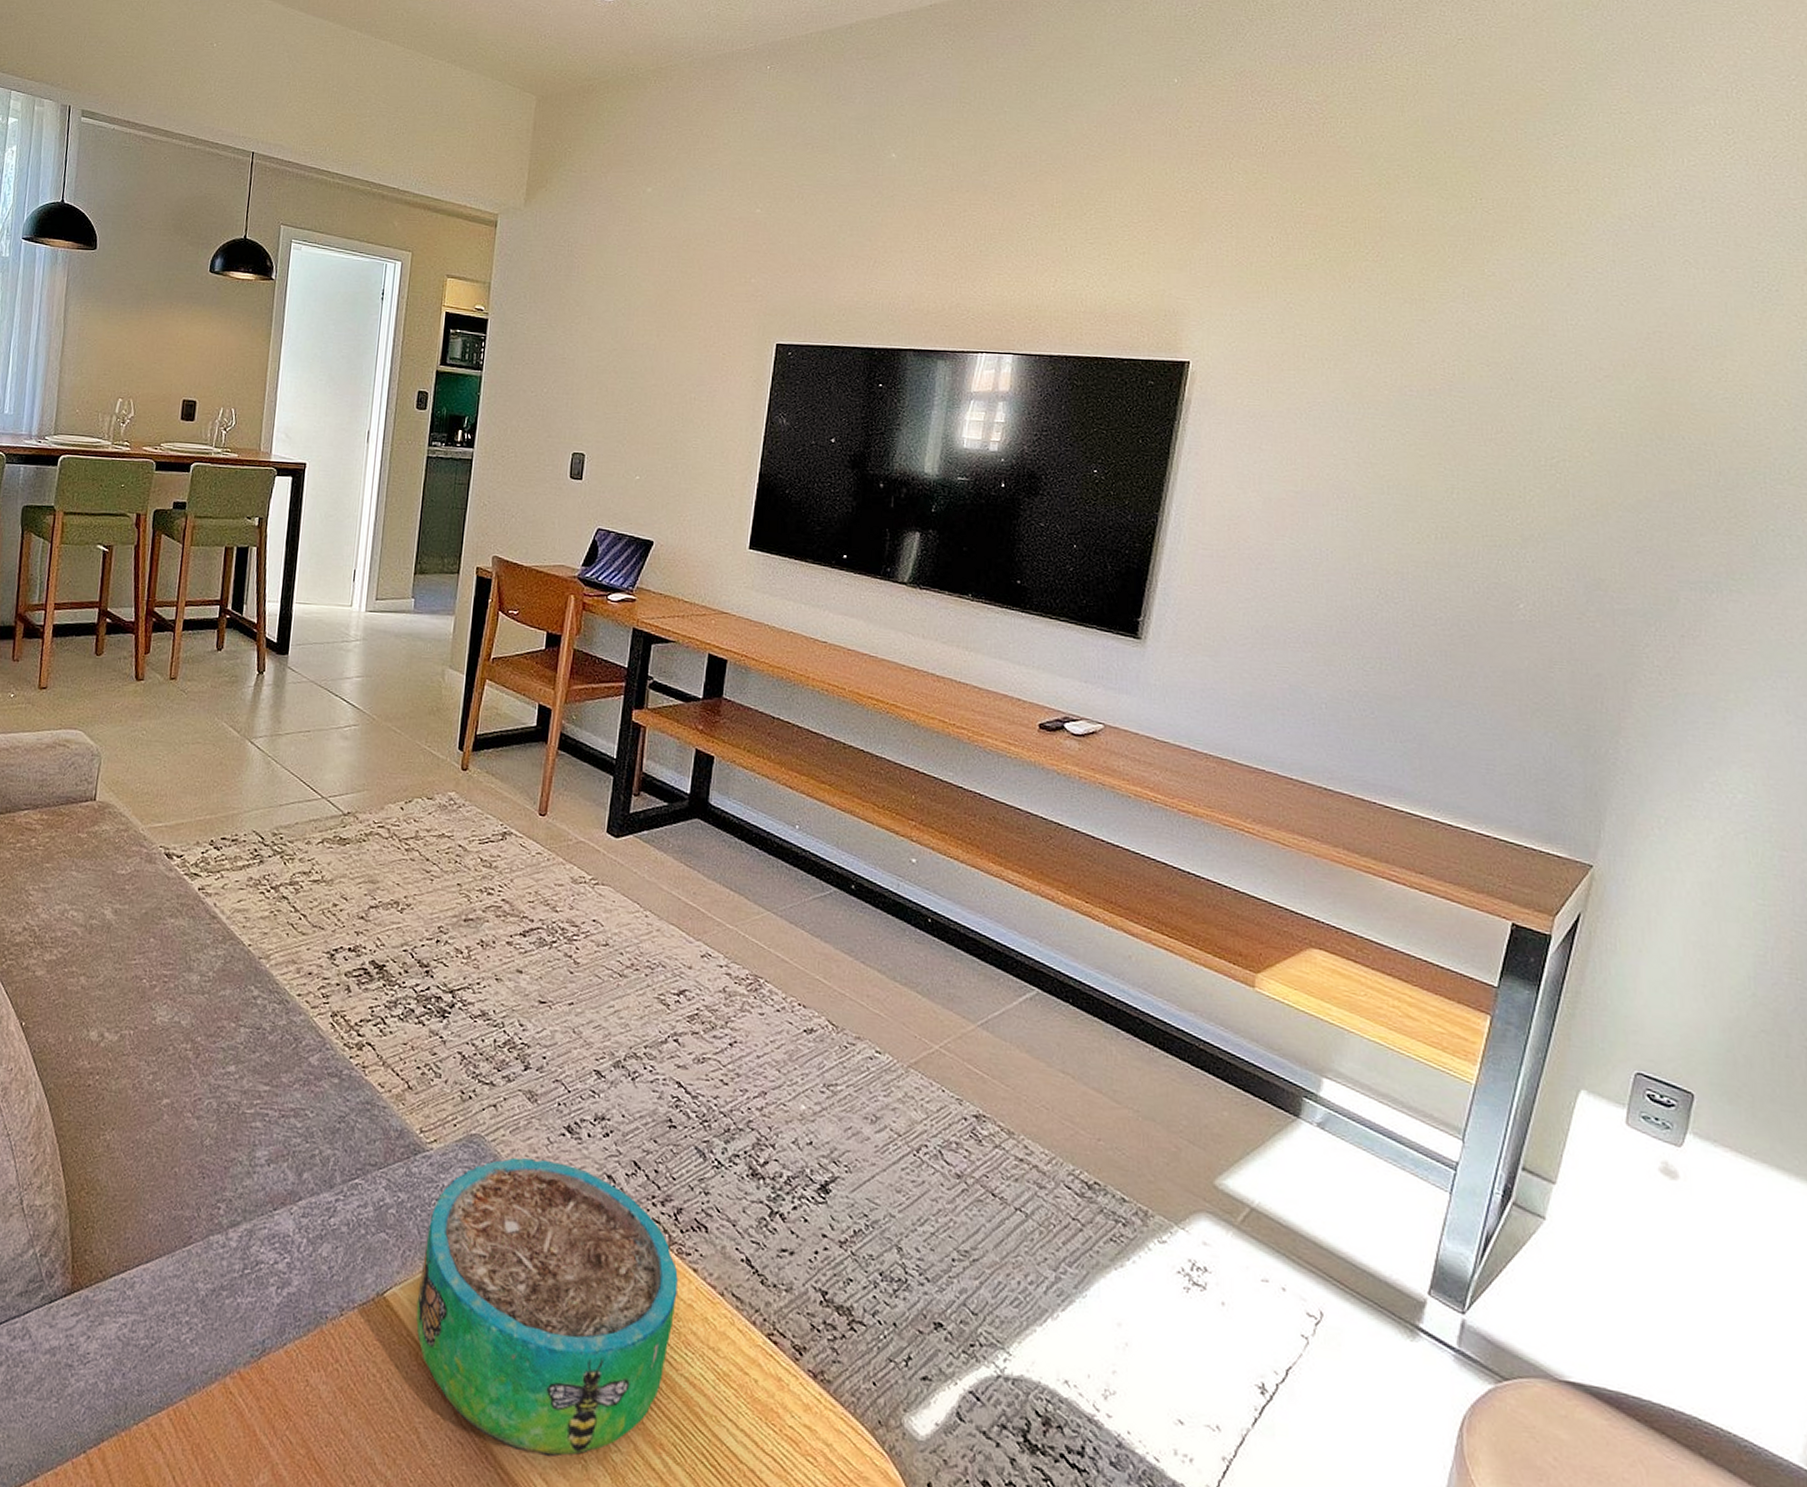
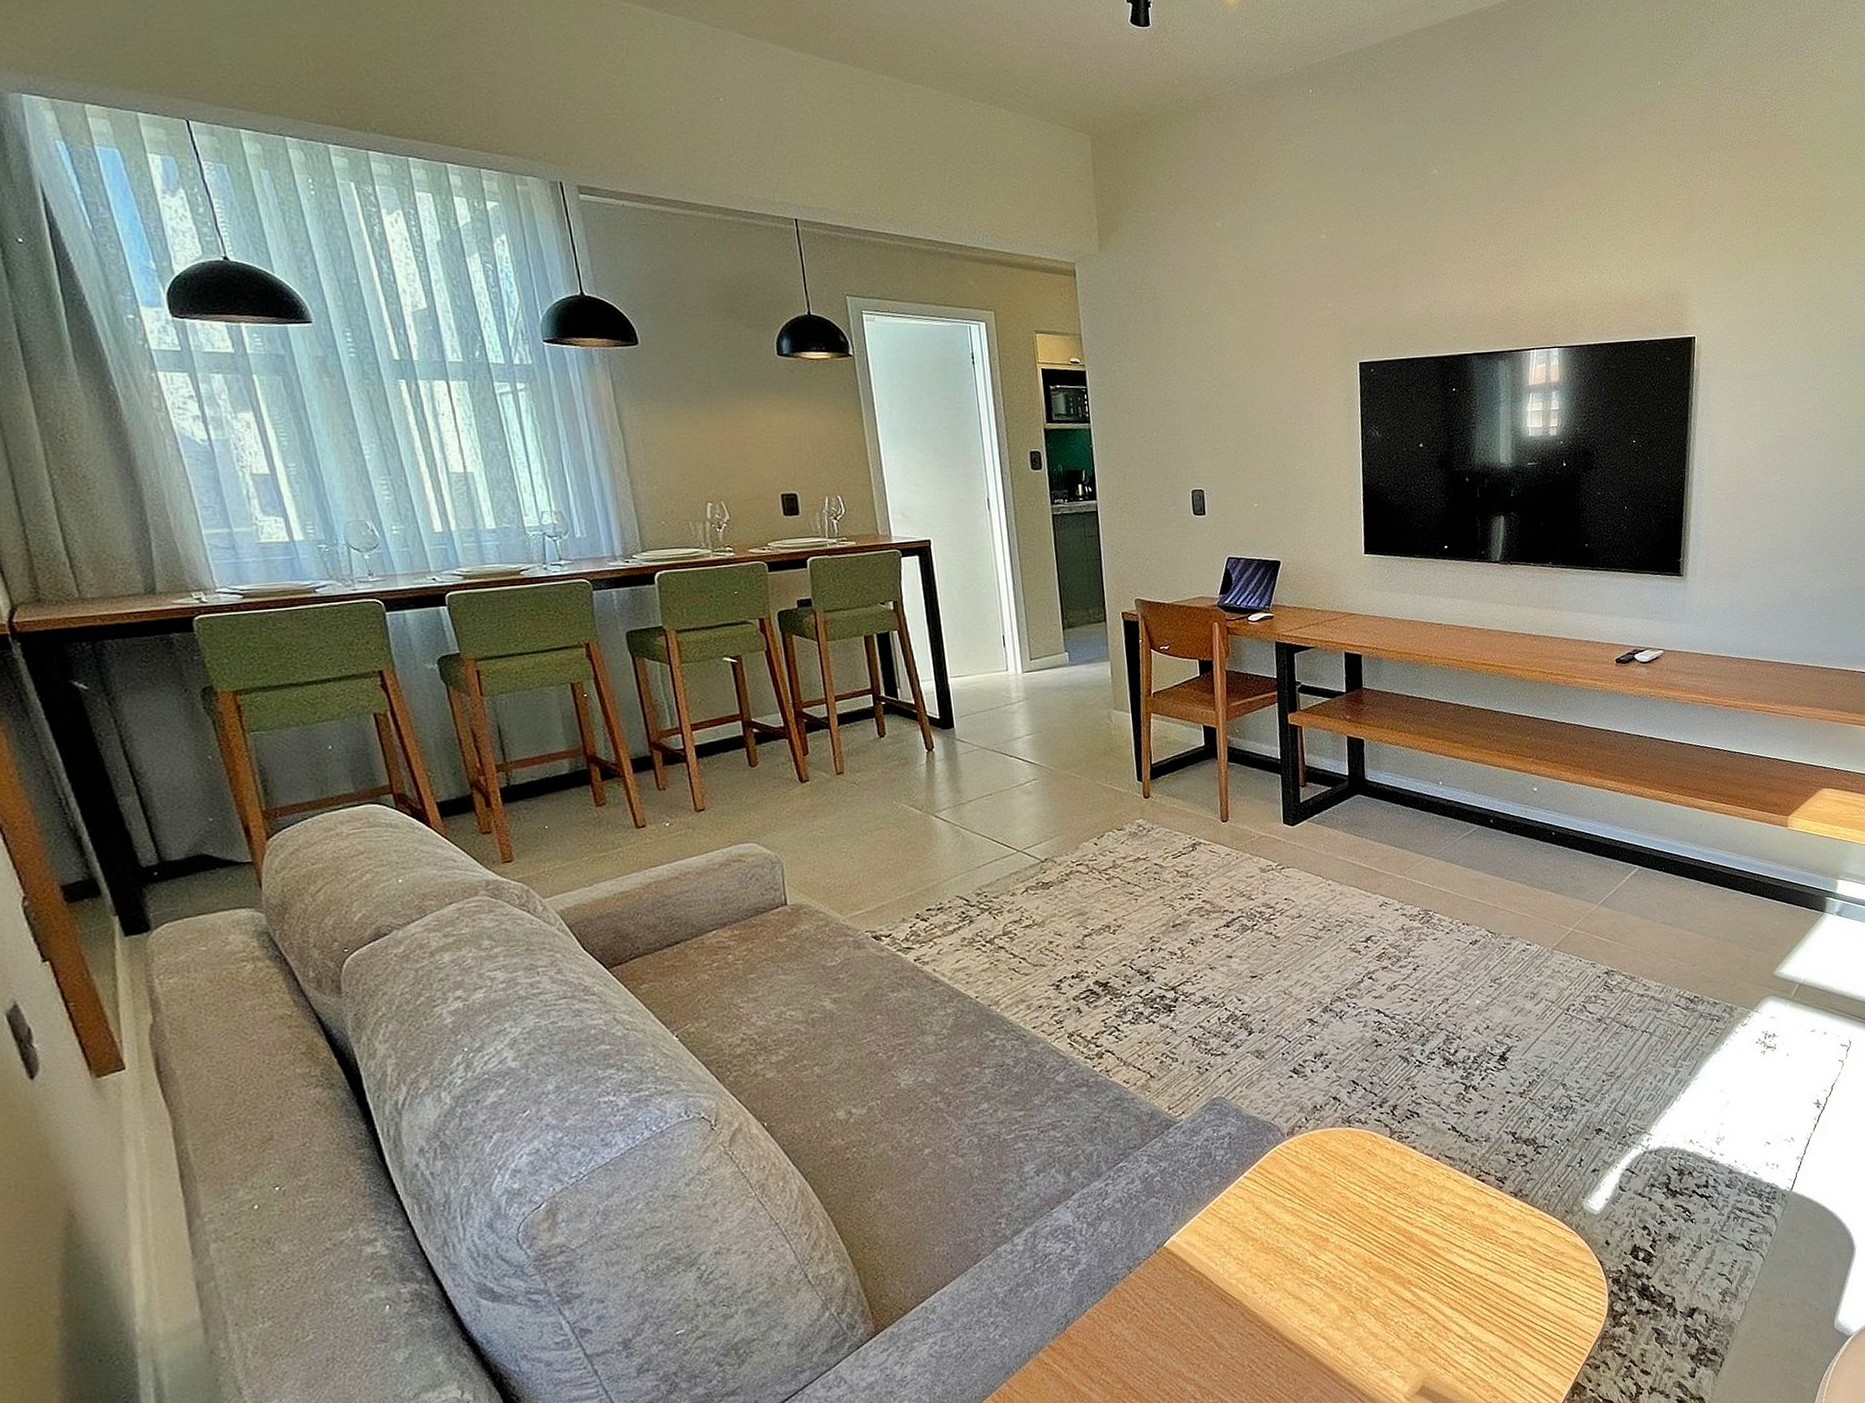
decorative bowl: present [415,1157,678,1457] -> none [1191,1098,1404,1324]

